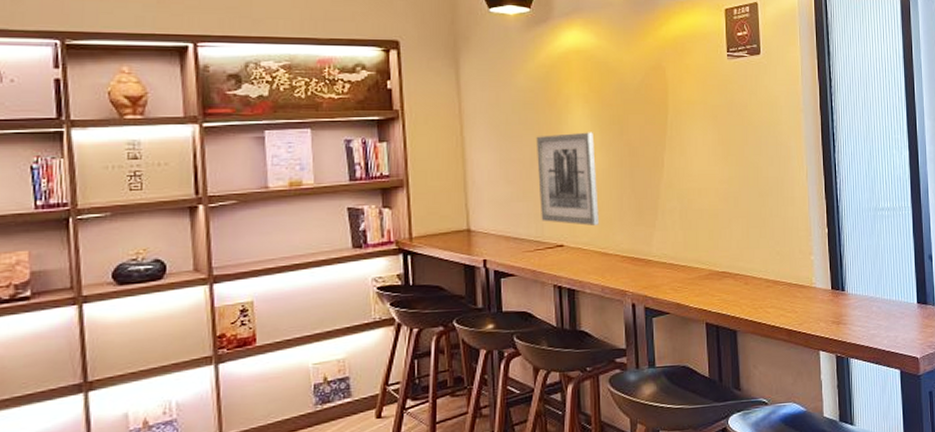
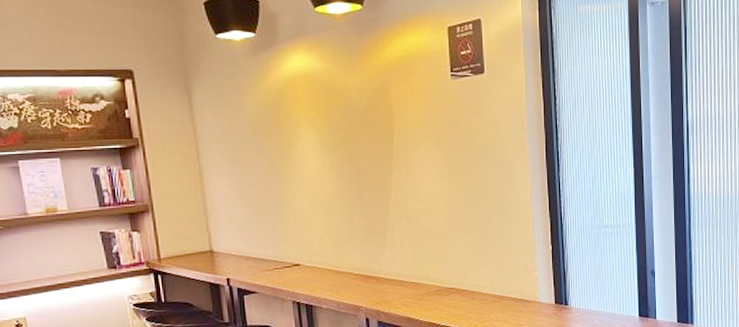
wall art: present [536,132,599,225] -> none [268,155,332,246]

